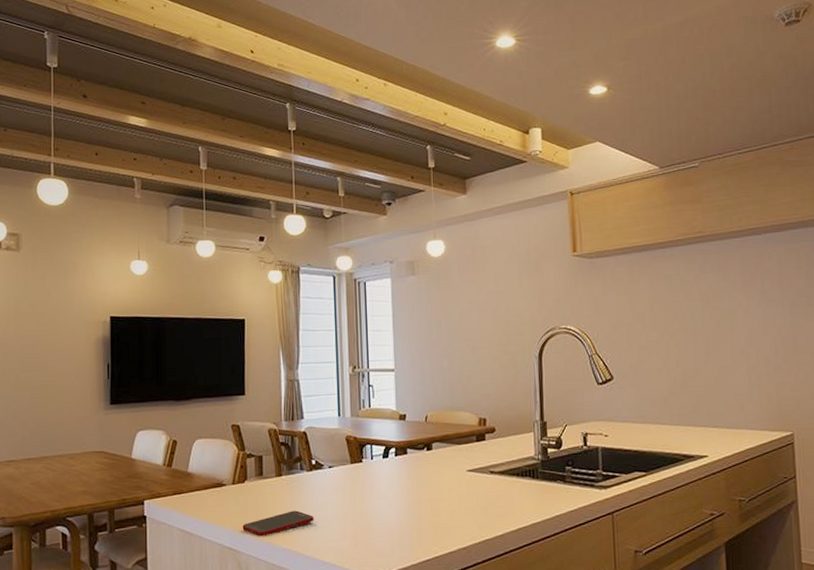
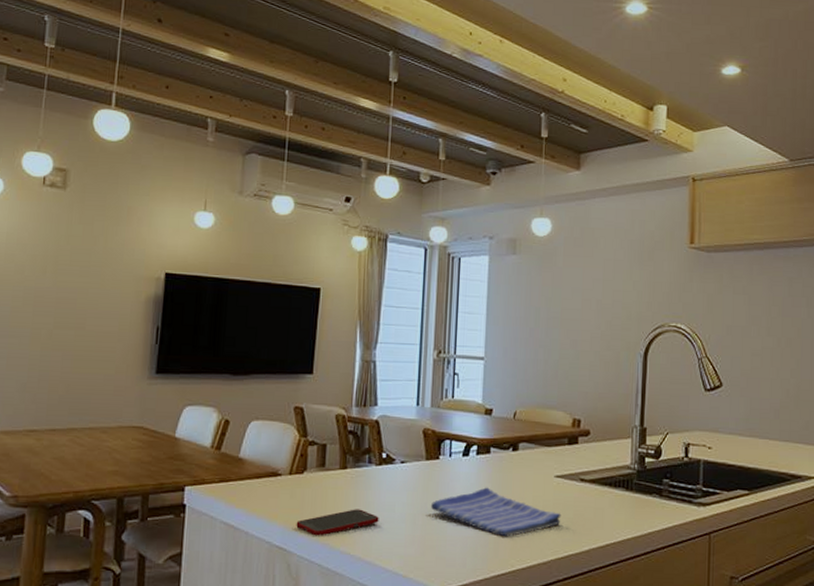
dish towel: none [359,484,476,527] -> present [431,487,561,537]

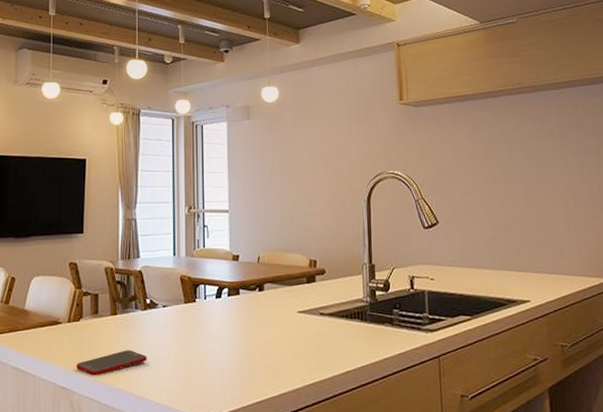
dish towel: present [431,487,561,537] -> none [192,325,306,369]

